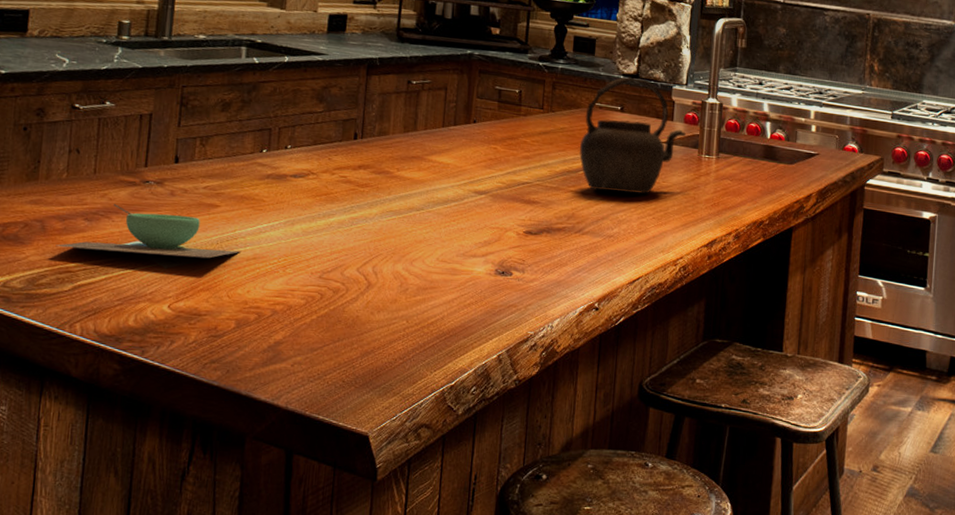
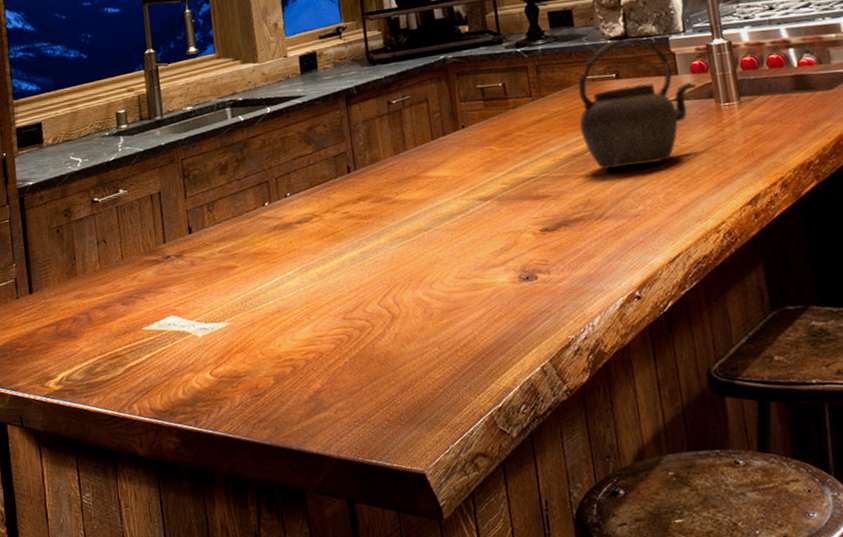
soup bowl: present [55,204,240,259] -> none [102,282,264,335]

